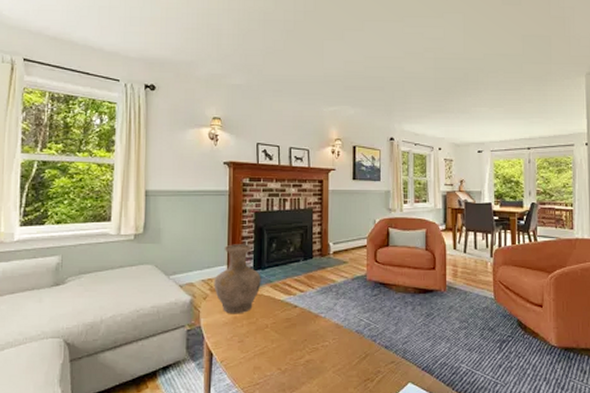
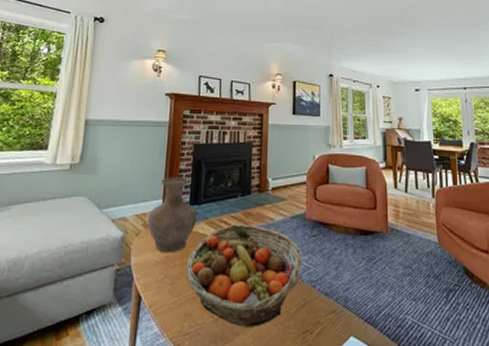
fruit basket: none [253,286,364,377] -> present [186,224,303,327]

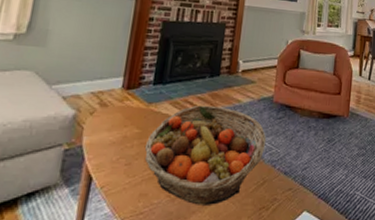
vase: present [147,177,197,253] -> none [104,54,161,133]

